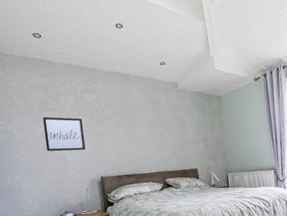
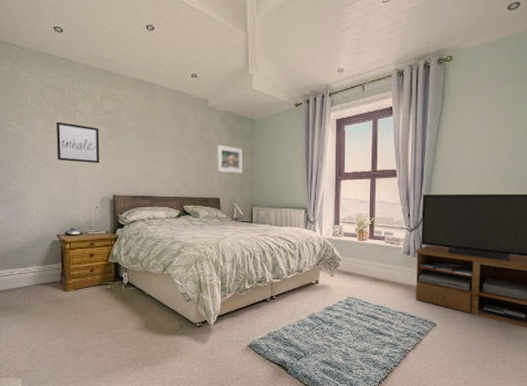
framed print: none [189,121,215,146] -> present [217,144,243,173]

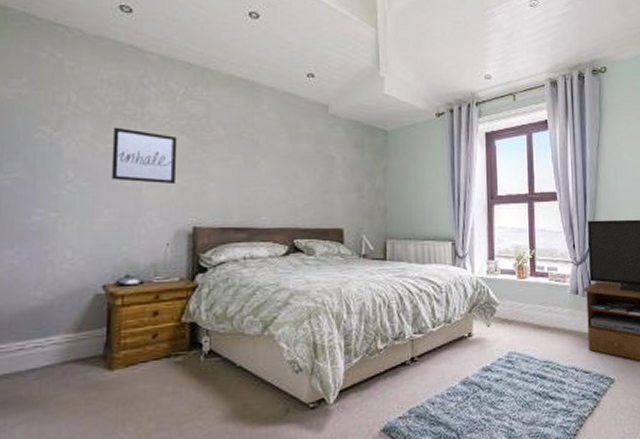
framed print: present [217,144,243,173] -> none [339,160,374,197]

